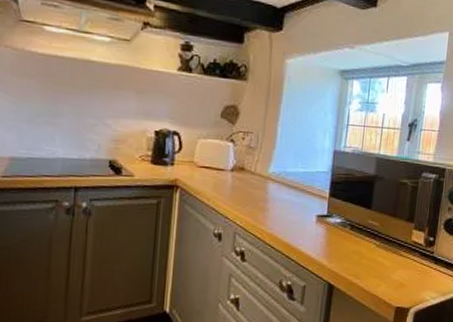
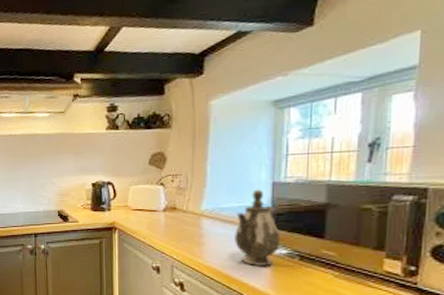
teapot: none [297,156,337,235] -> present [235,189,281,266]

